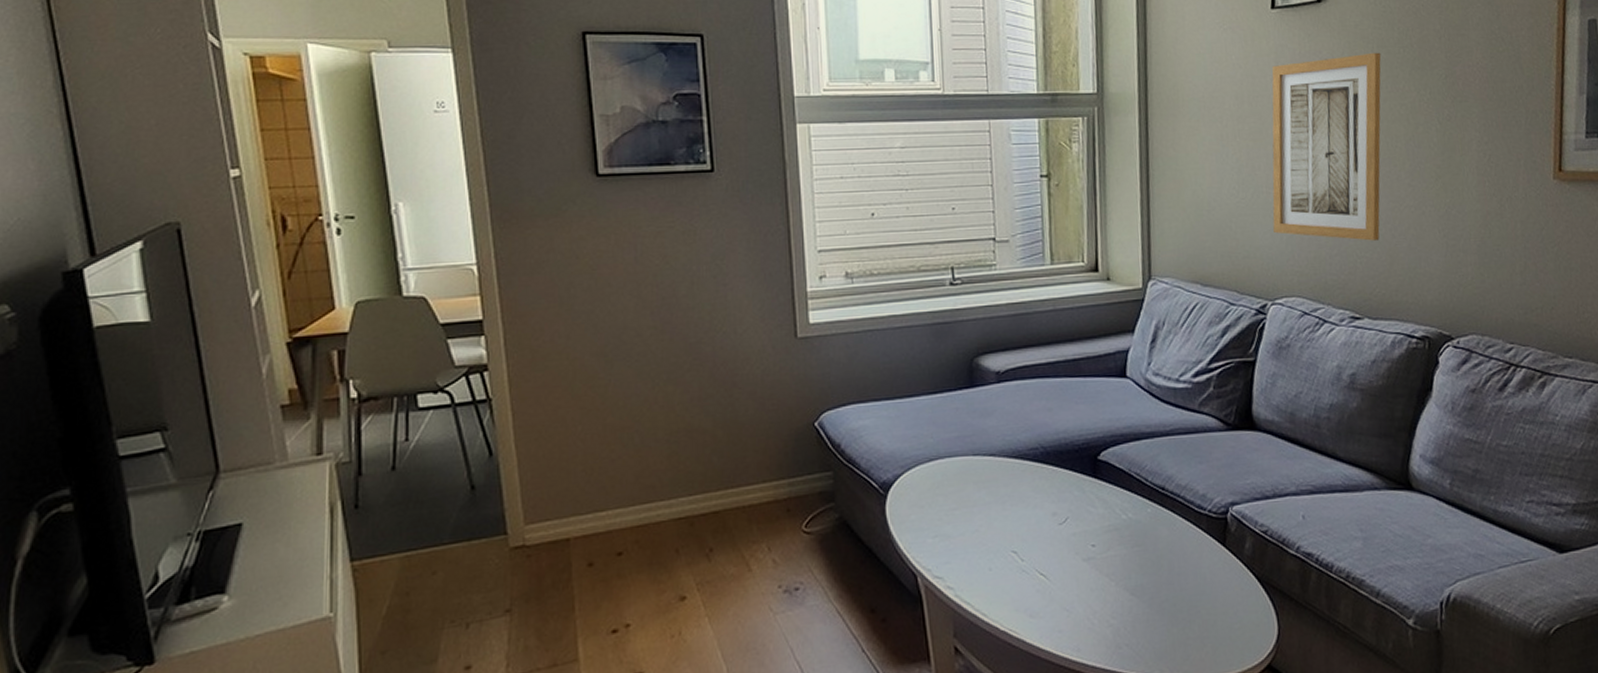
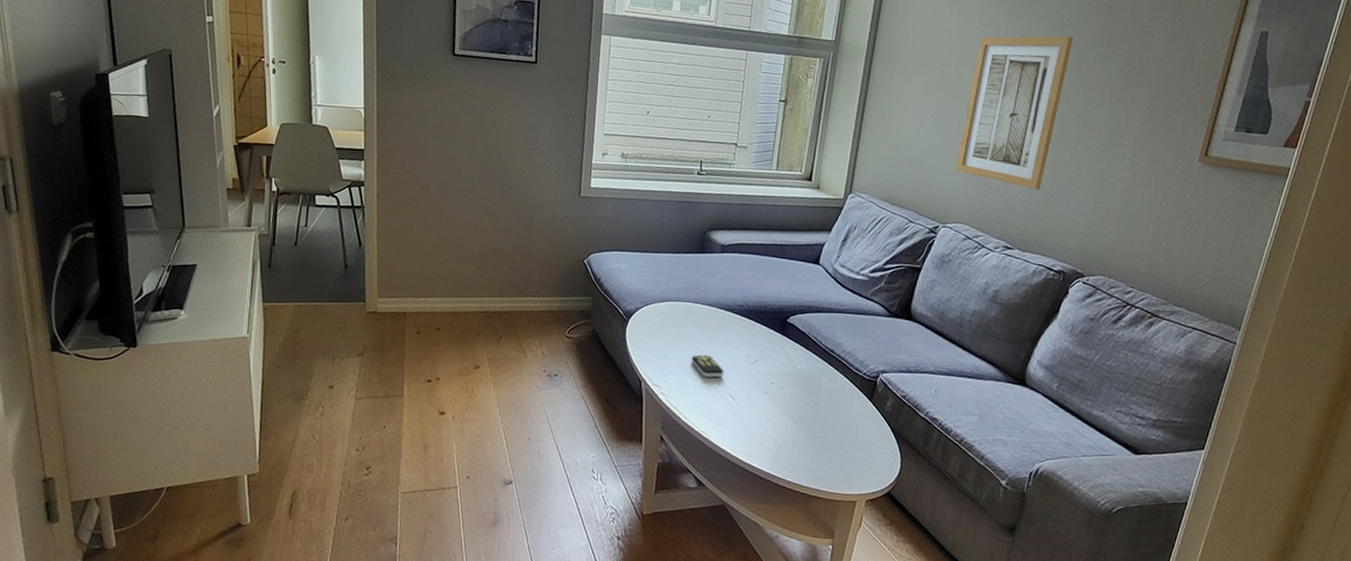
remote control: none [980,523,1027,553] -> present [691,354,724,378]

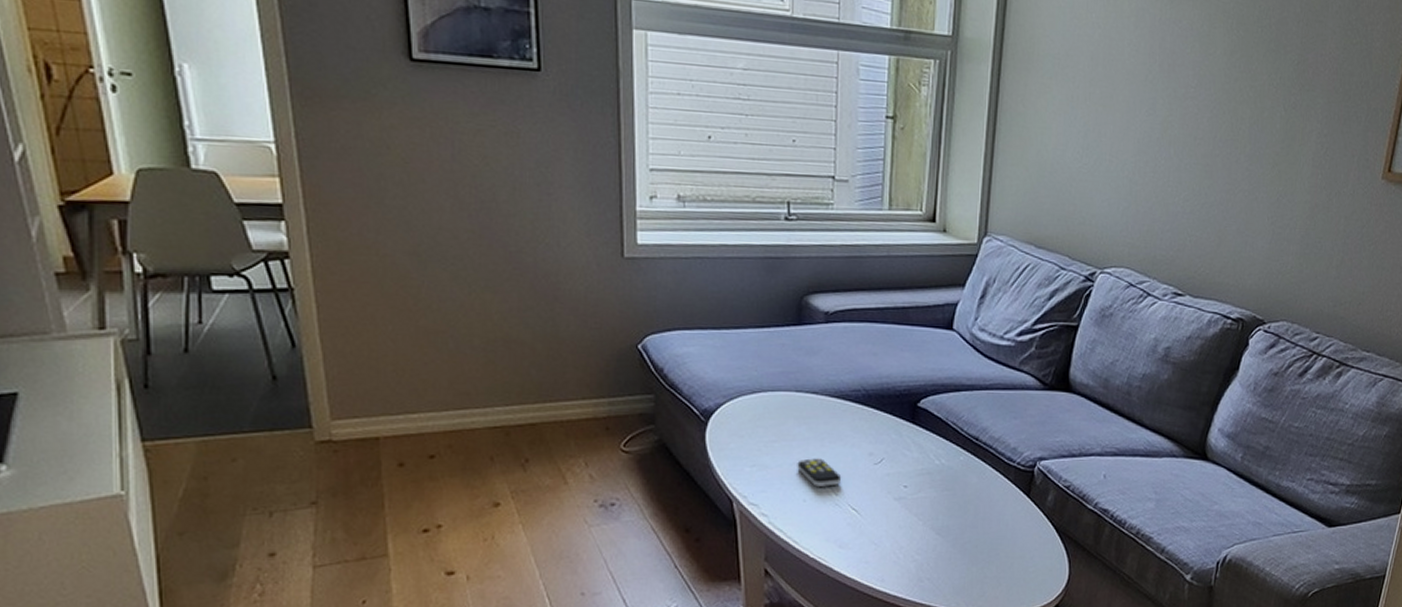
wall art: present [955,36,1074,190] -> none [1111,28,1240,221]

